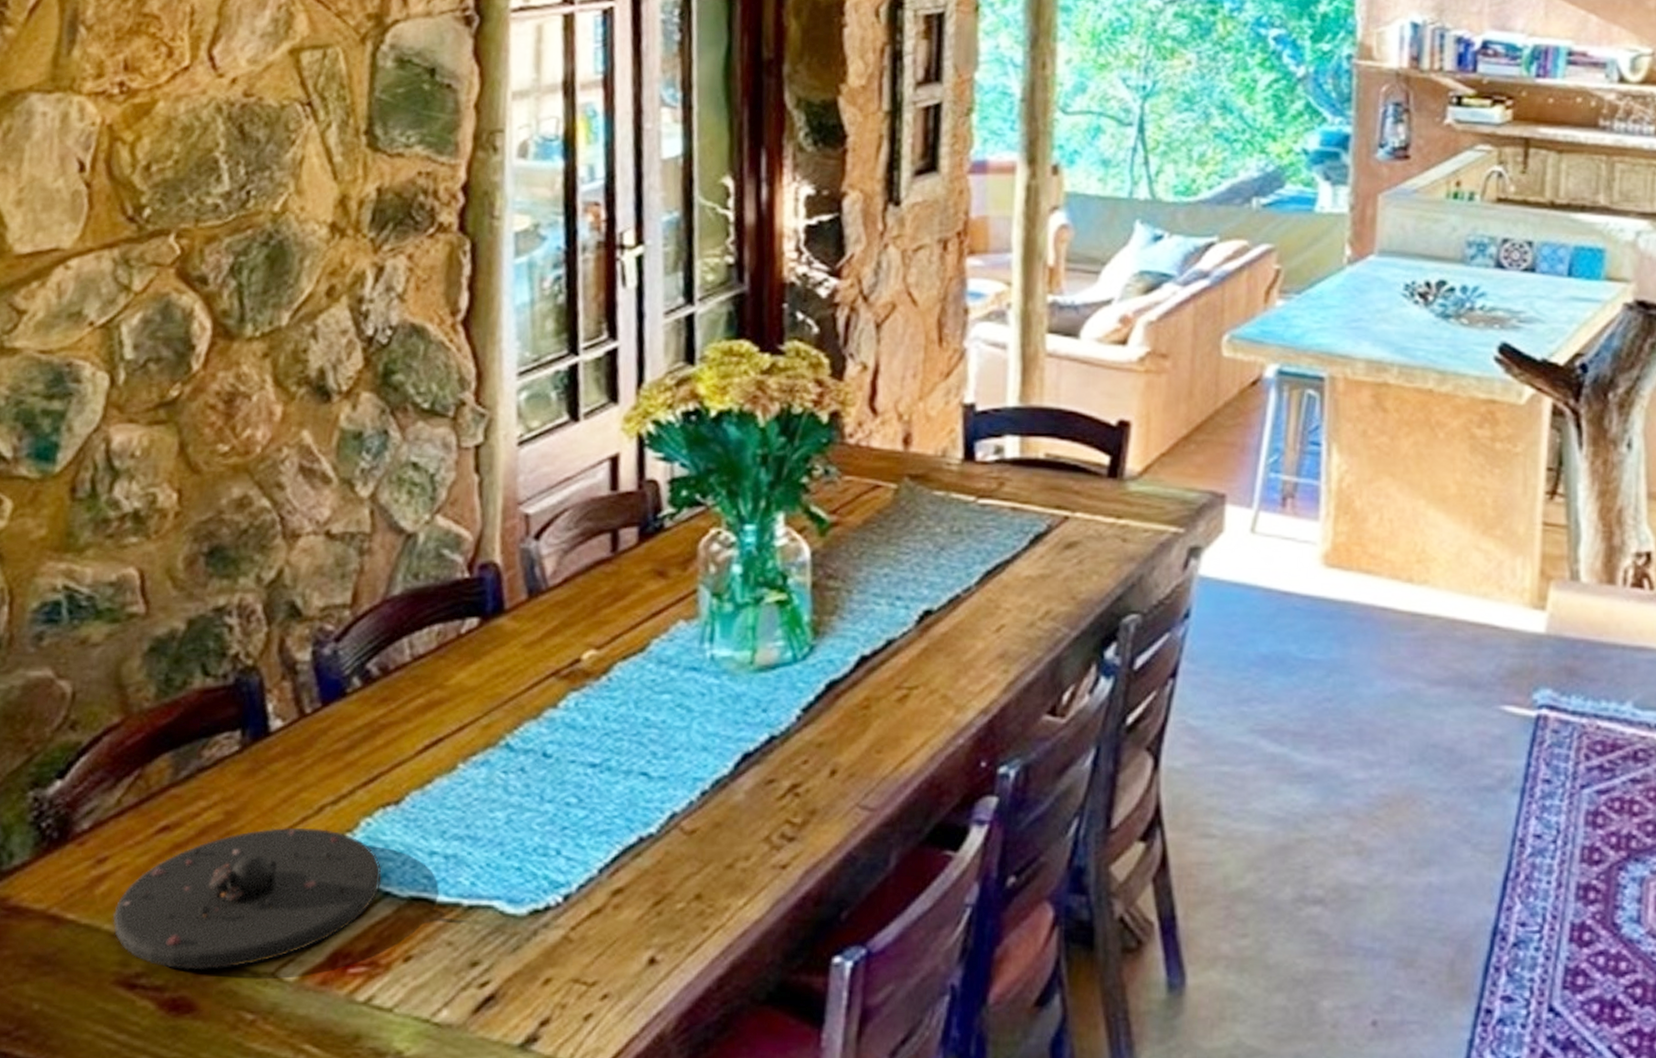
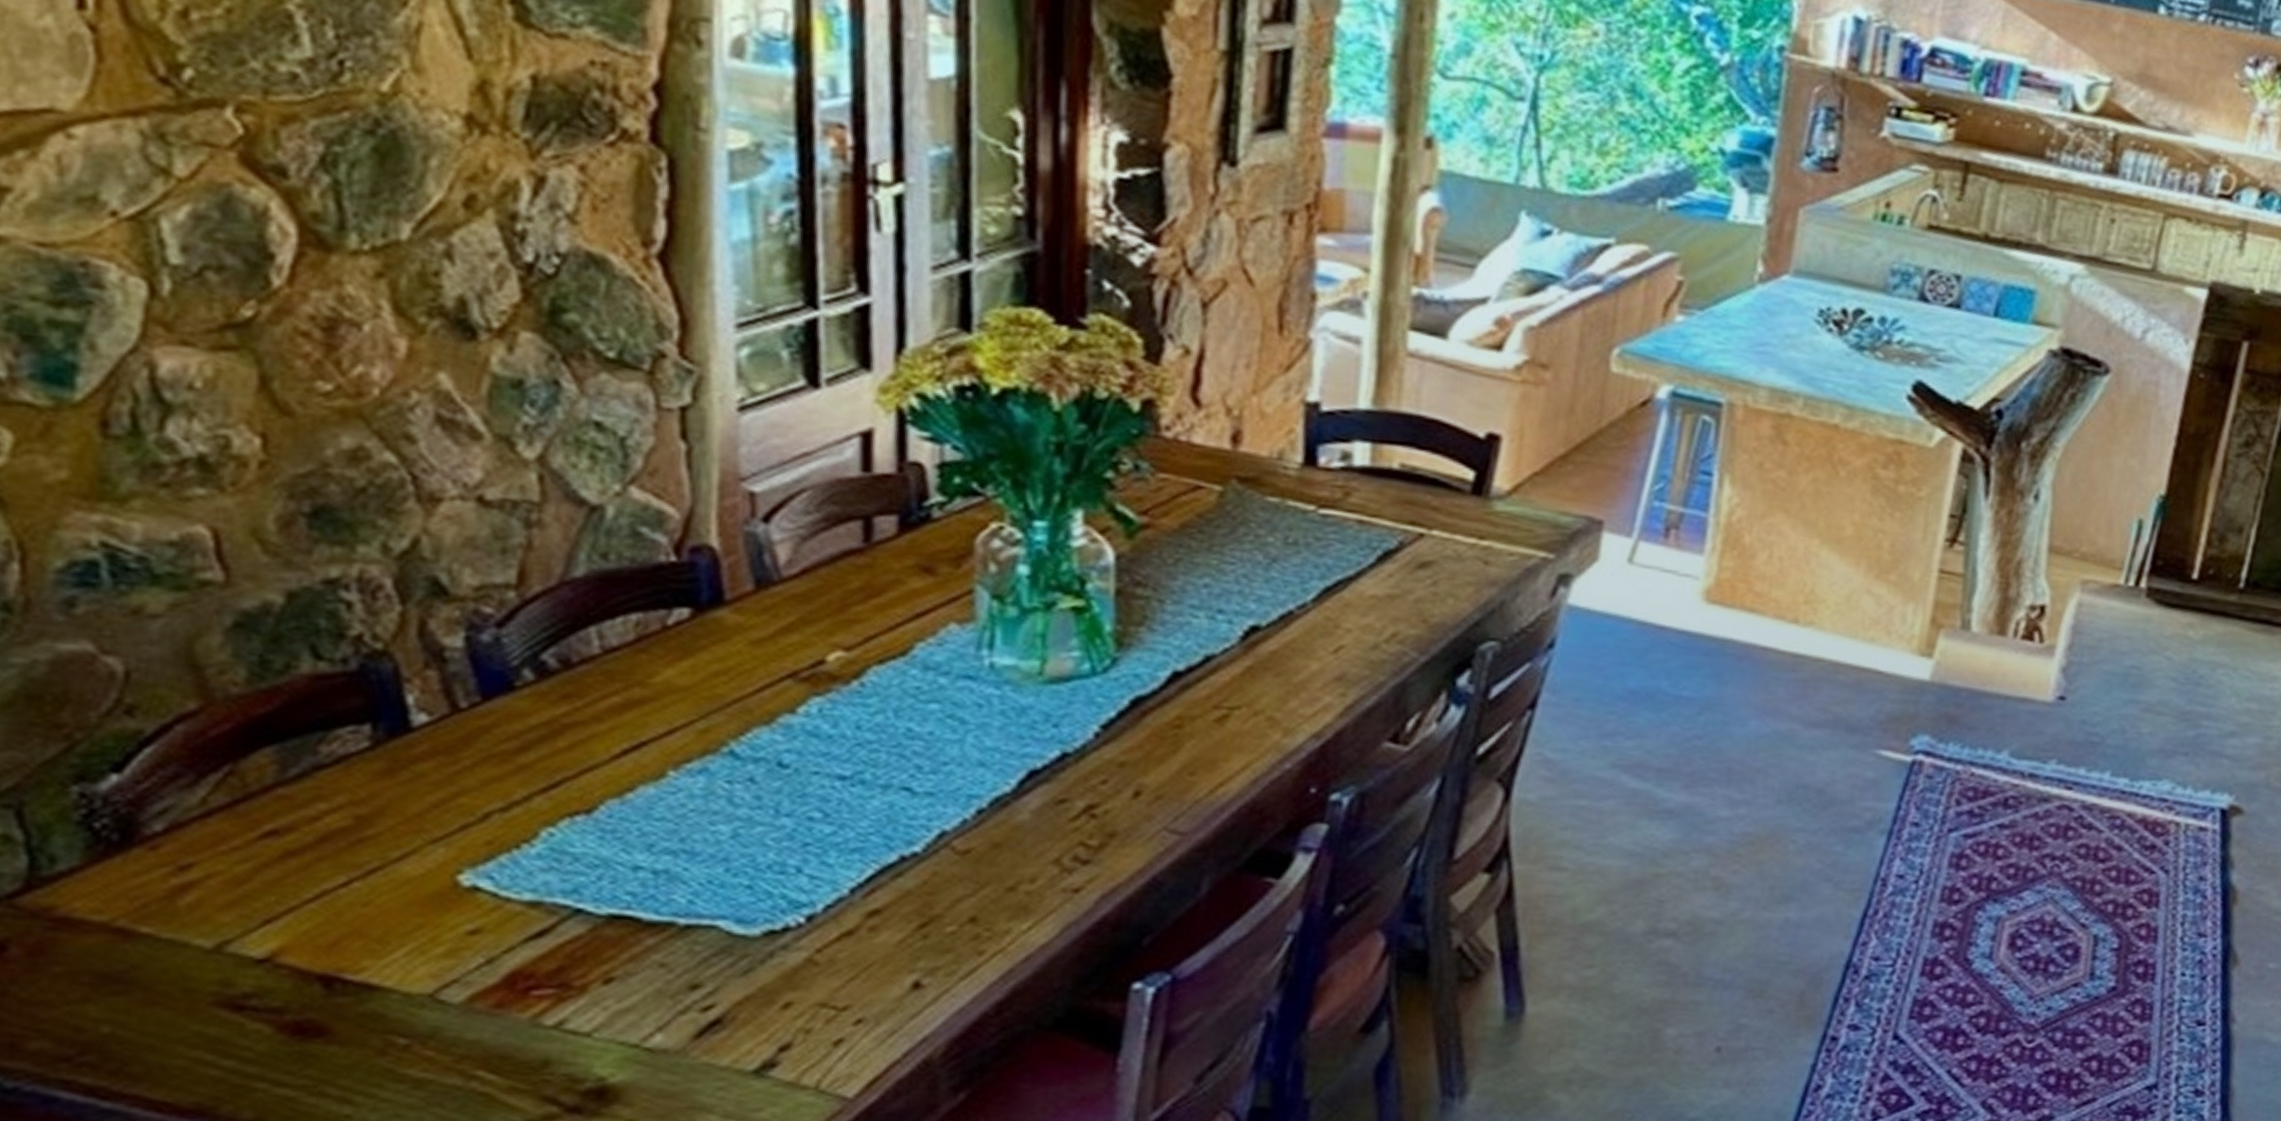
plate: present [112,828,382,970] -> none [205,835,571,991]

